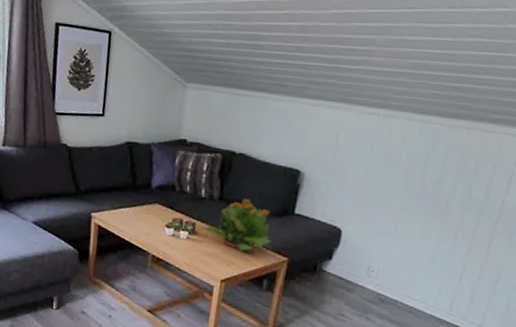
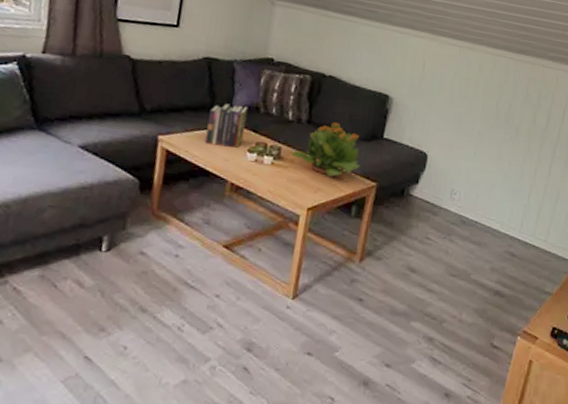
books: none [129,183,165,224] -> present [205,103,248,148]

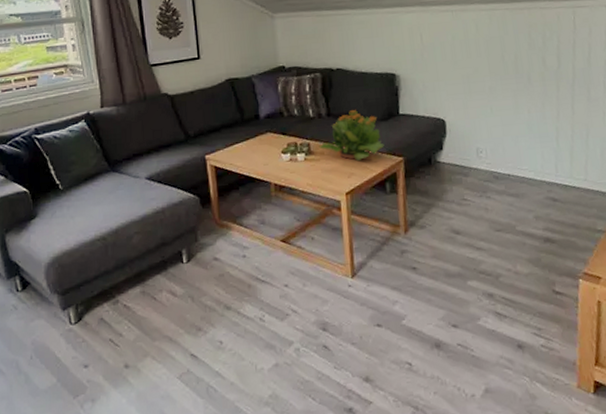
books: present [205,103,248,148] -> none [242,113,276,154]

